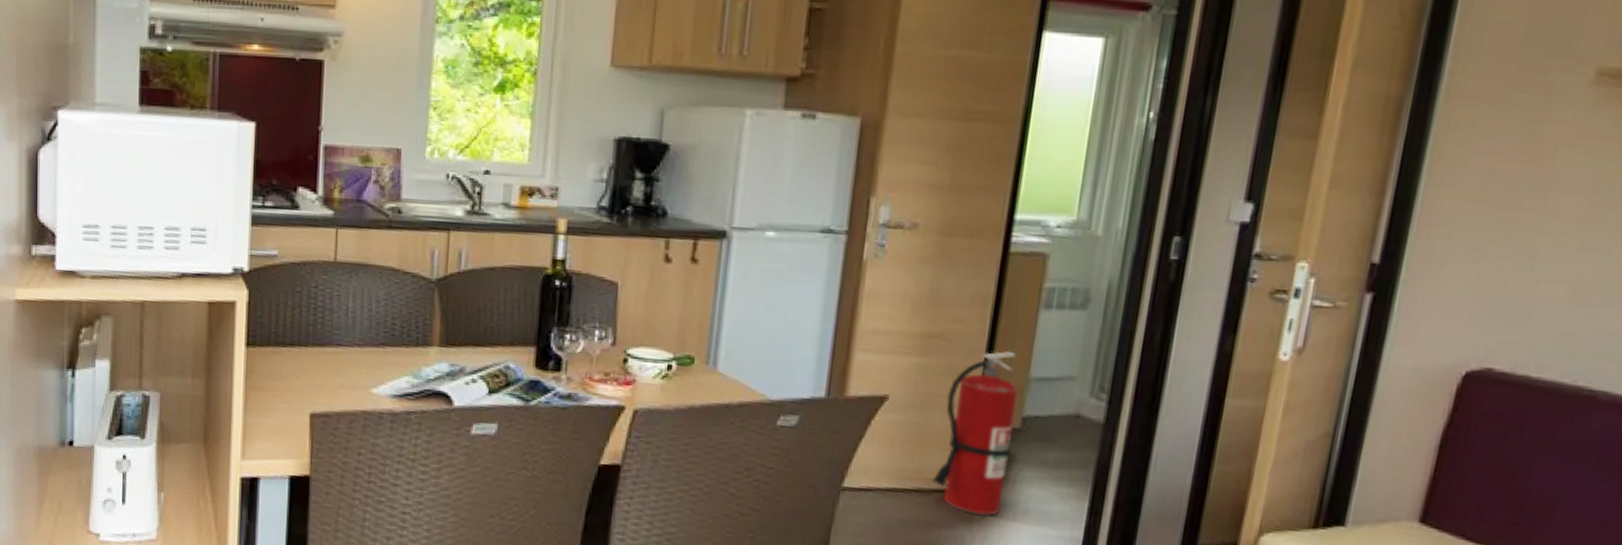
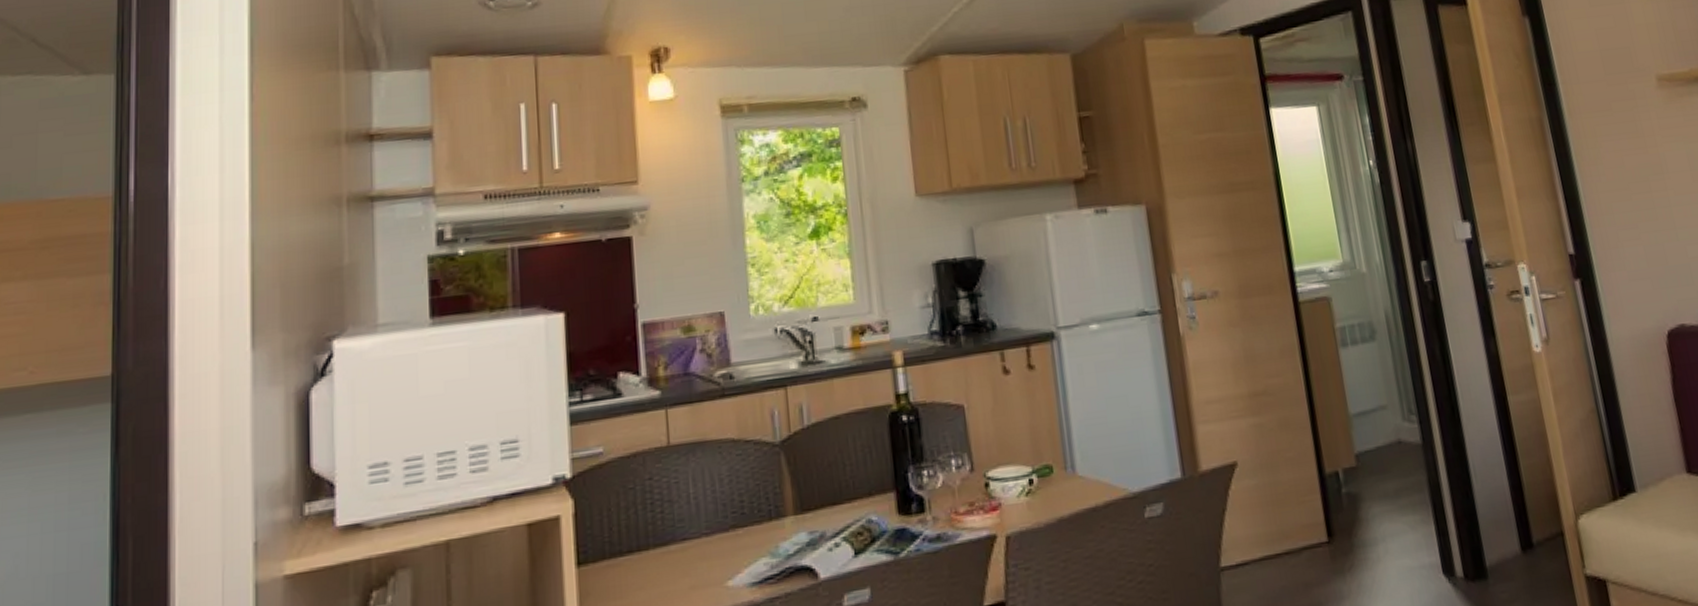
fire extinguisher: present [933,350,1019,517] -> none [1286,393,1365,565]

